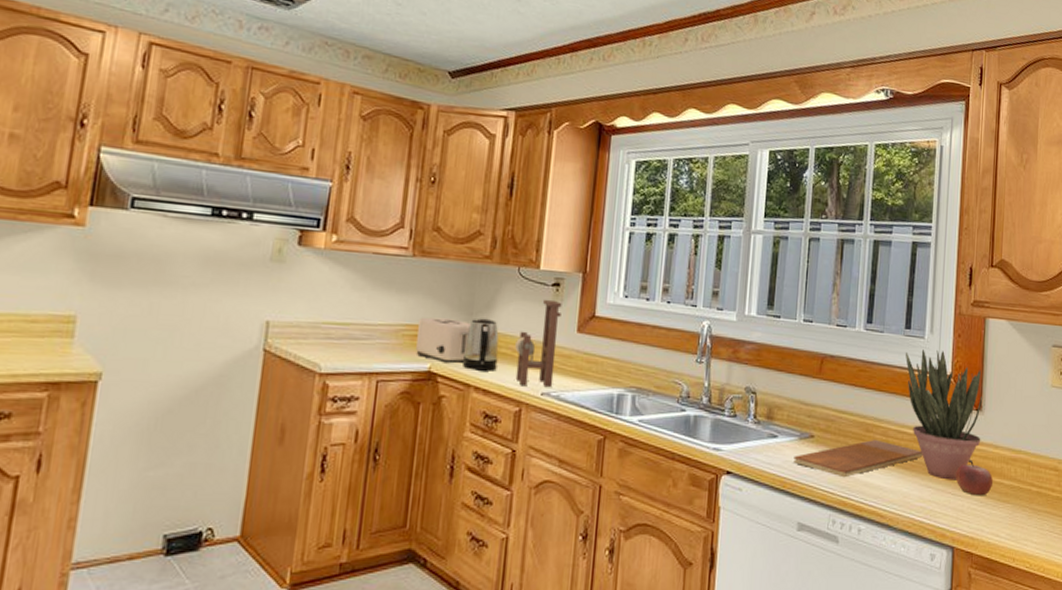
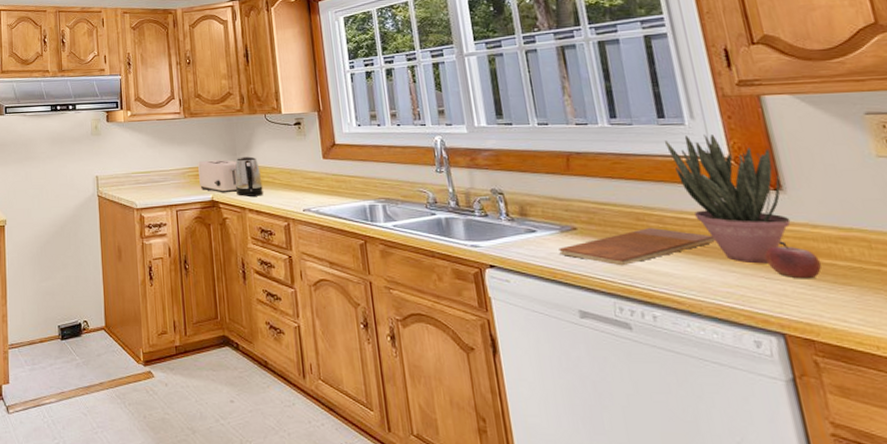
paper towel holder: present [515,299,562,388] -> none [274,135,311,206]

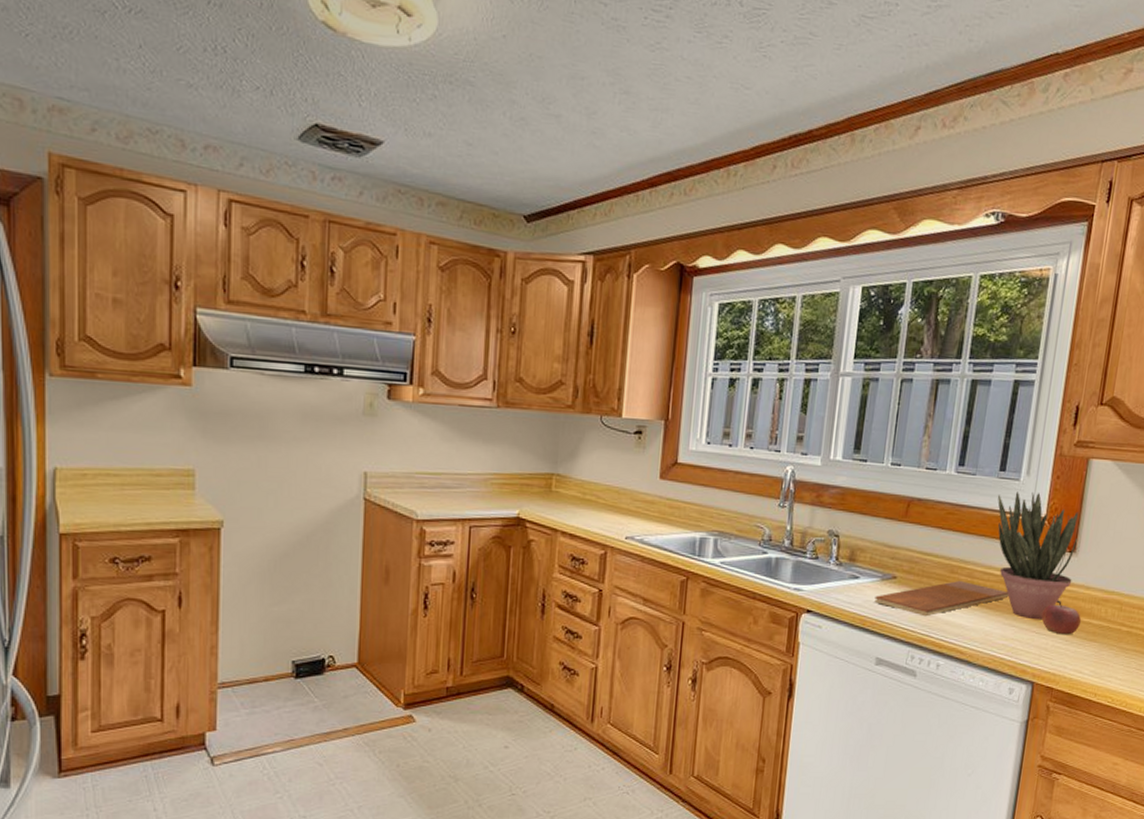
toaster: present [198,160,238,193] -> none [505,466,556,510]
kettle: present [234,156,264,197] -> none [548,466,584,517]

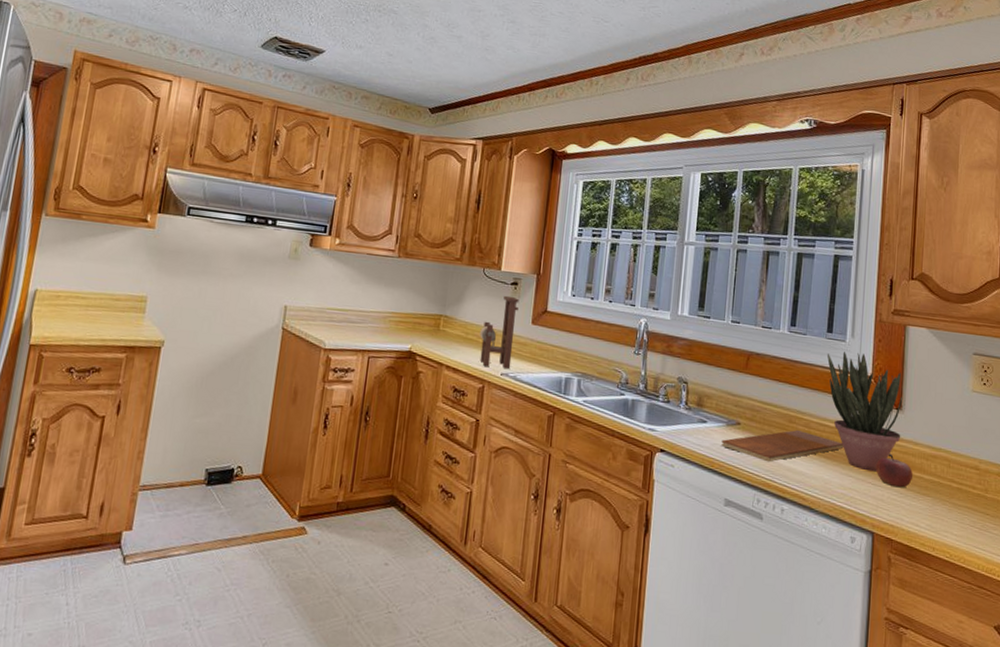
paper towel holder: none [599,446,645,532] -> present [479,295,519,370]

